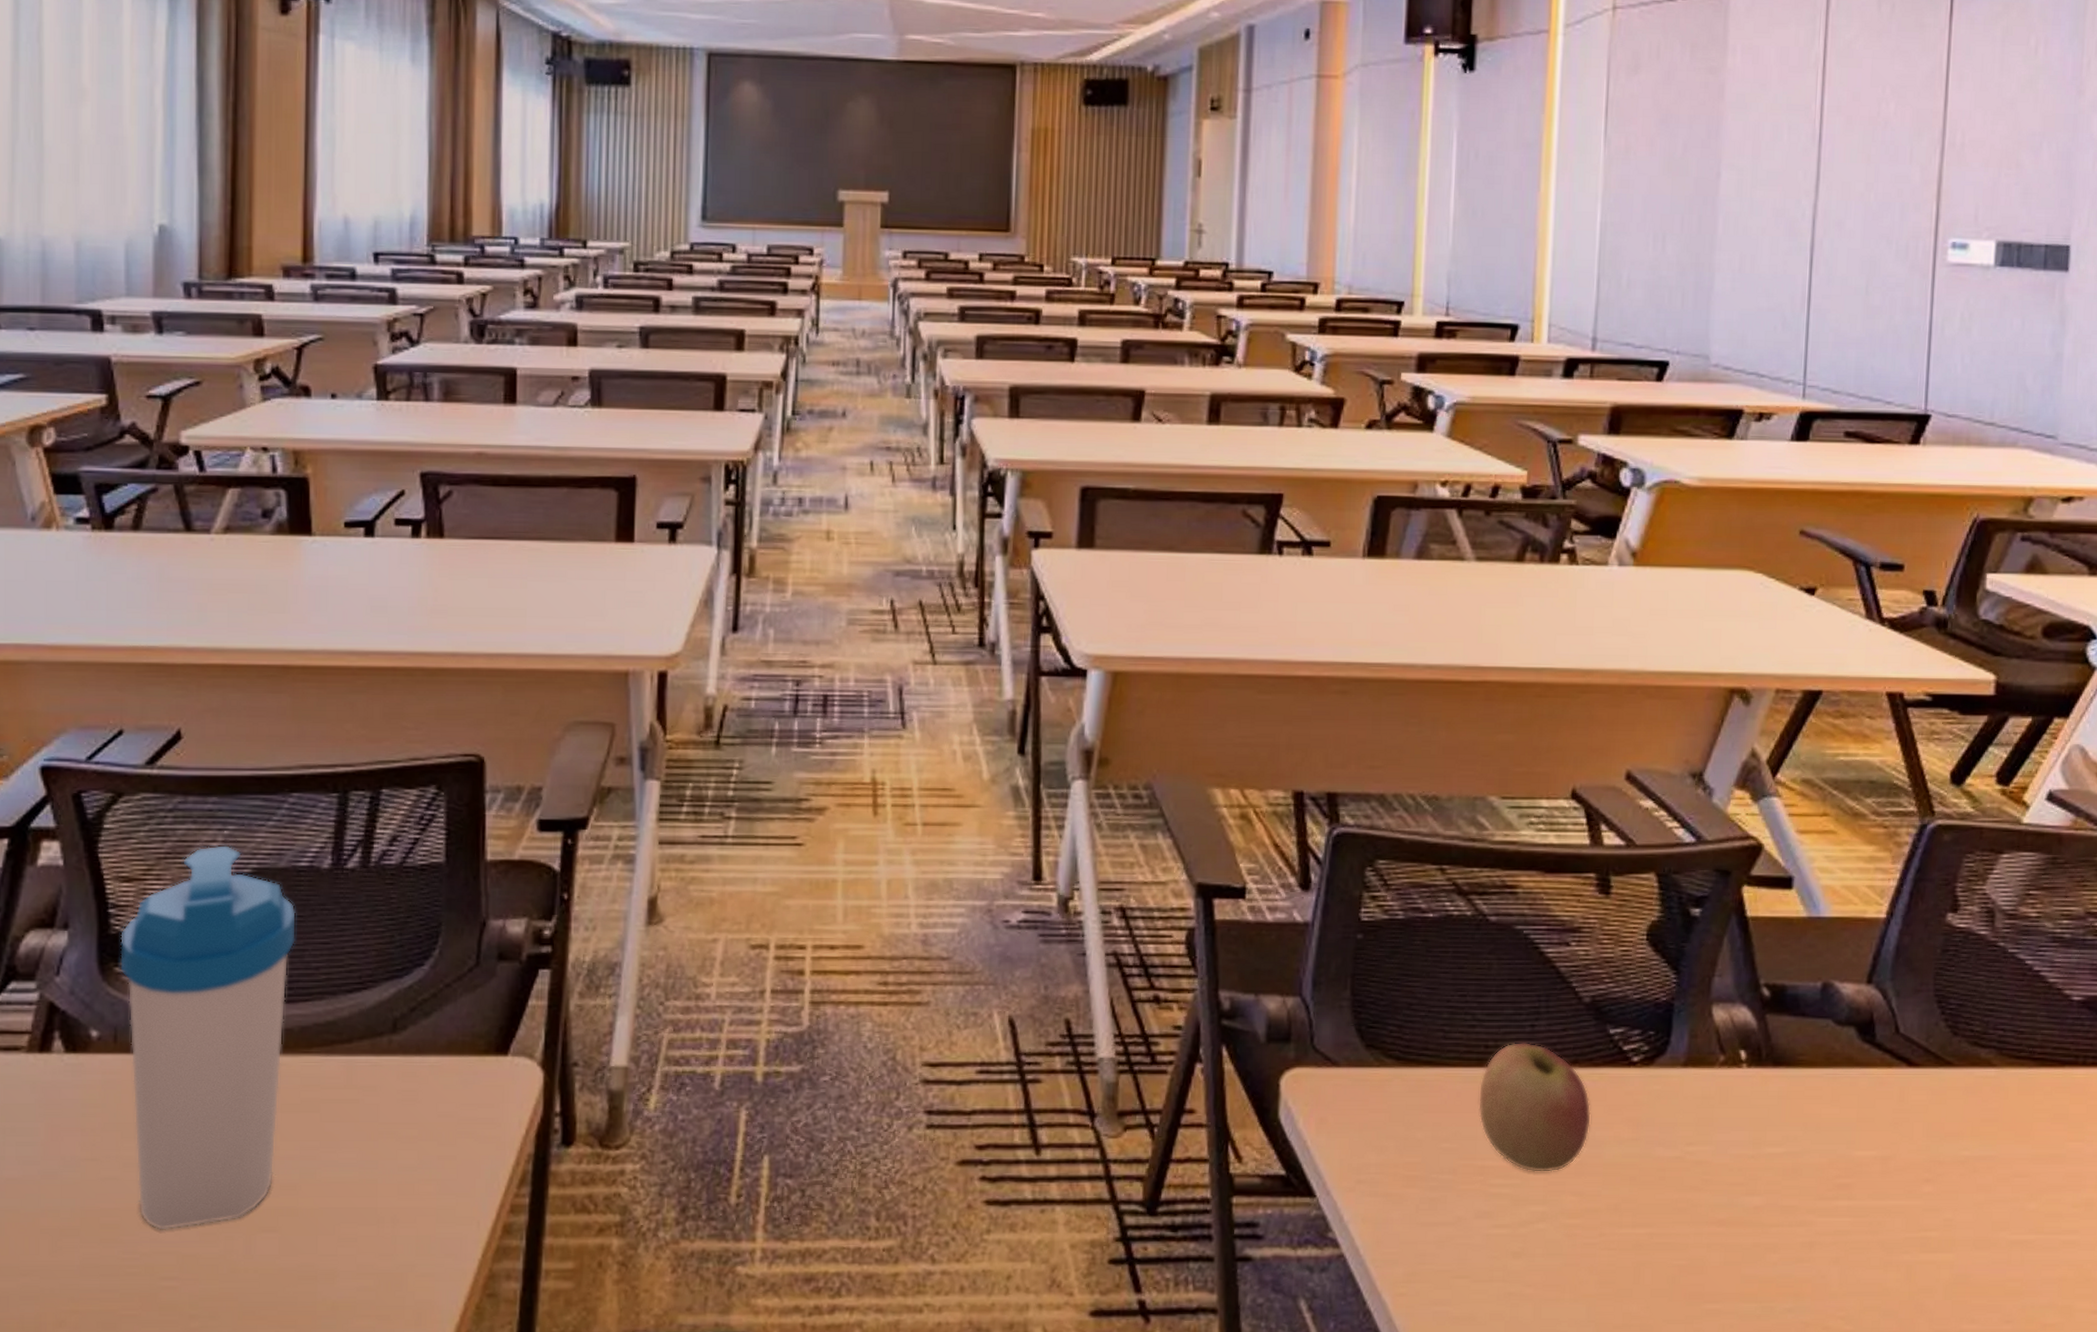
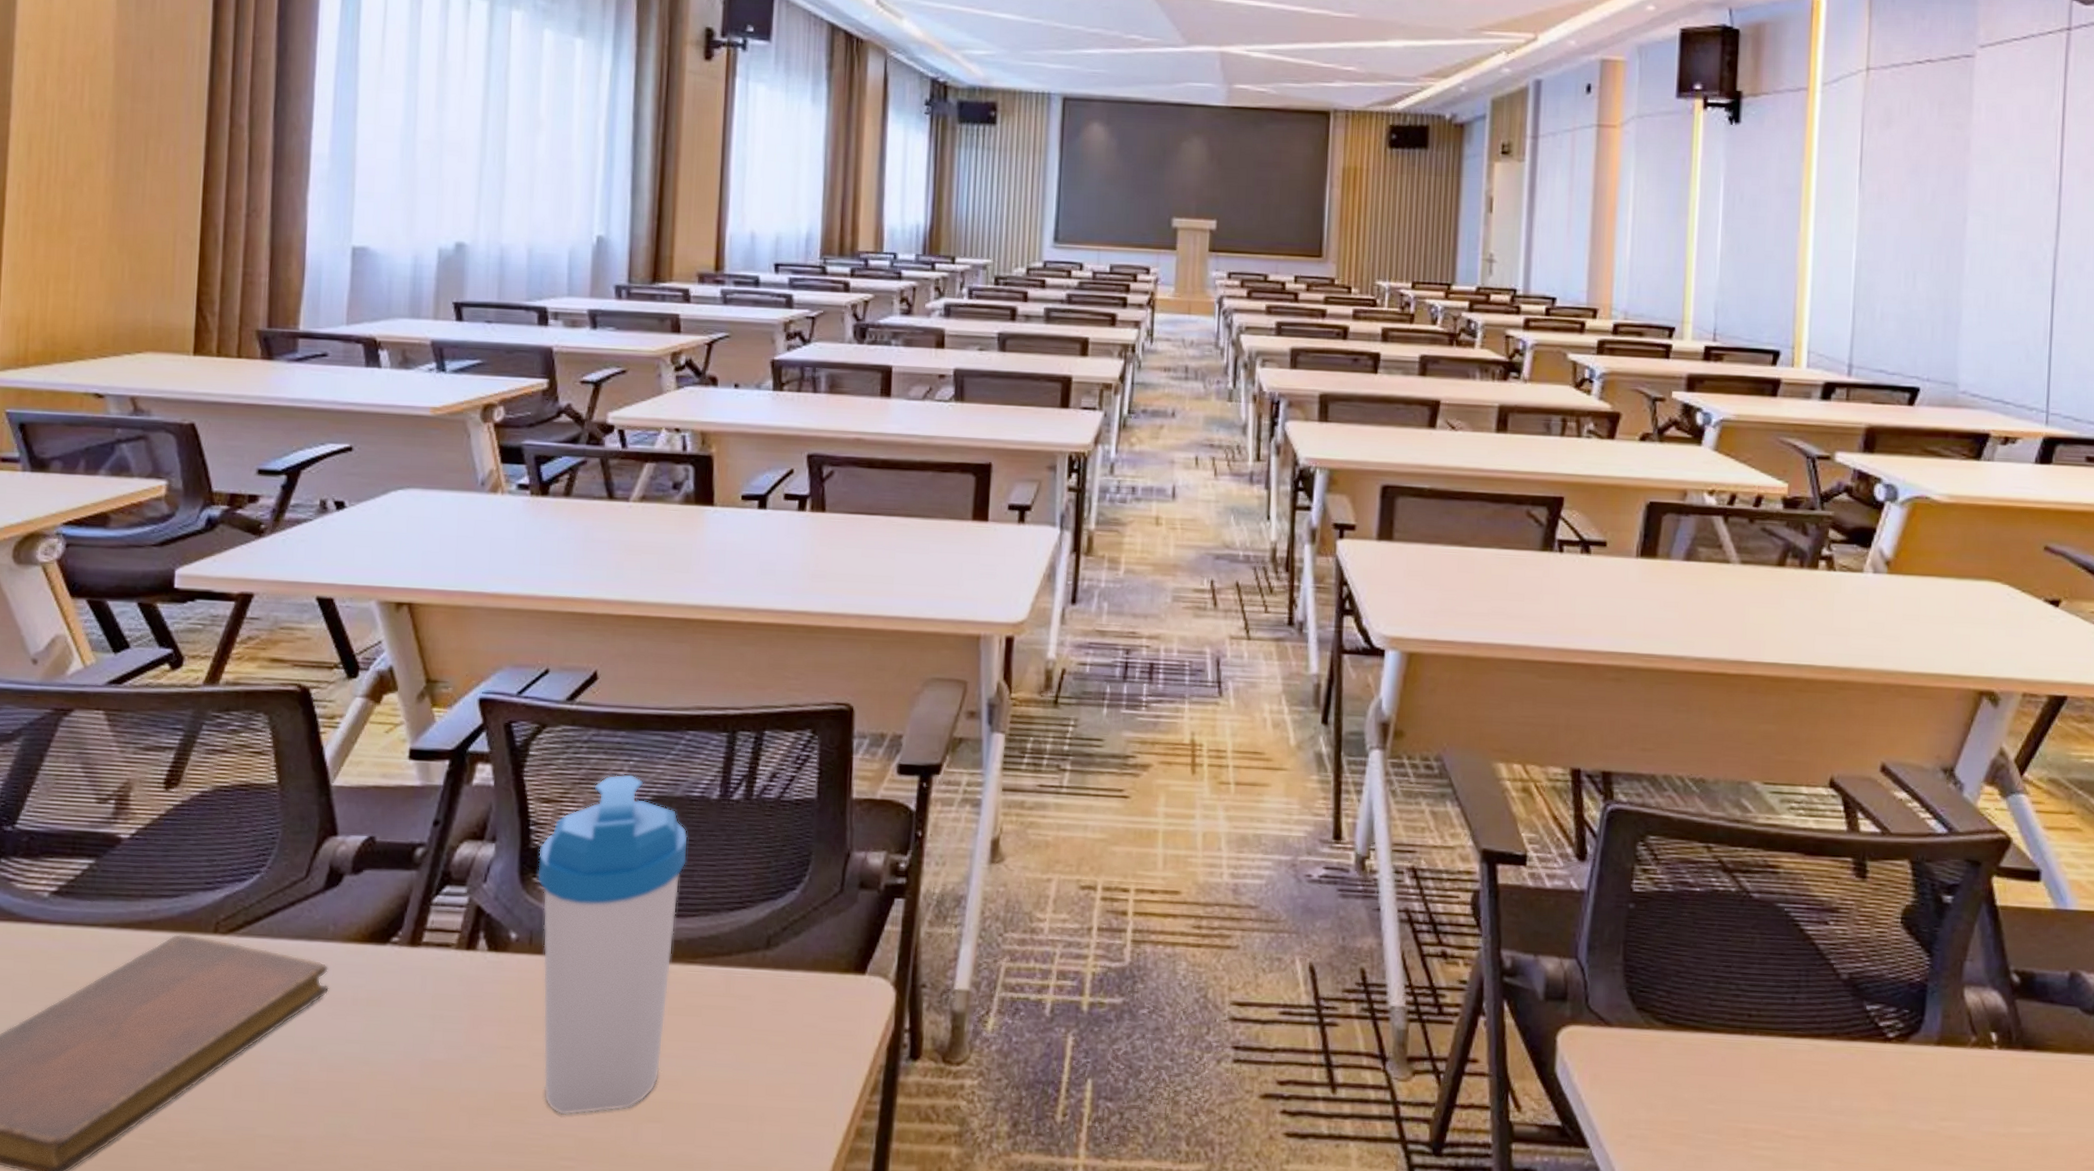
apple: present [1478,1042,1591,1173] -> none [1741,1012,1849,1139]

